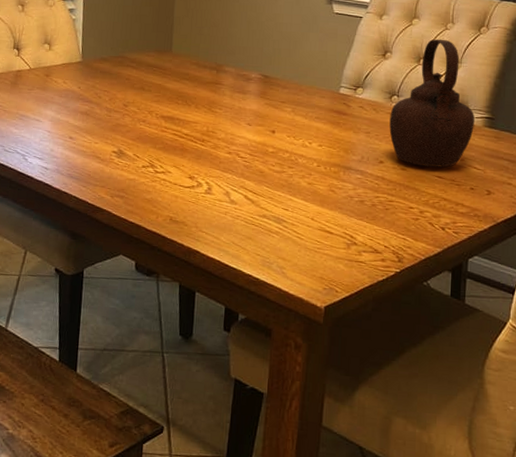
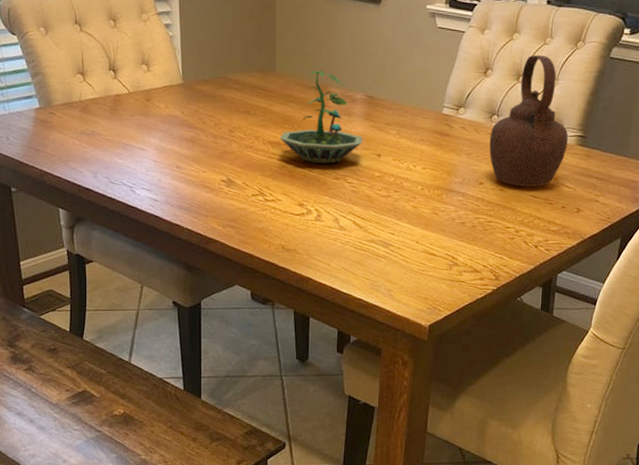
terrarium: none [172,51,257,139] -> present [279,70,363,164]

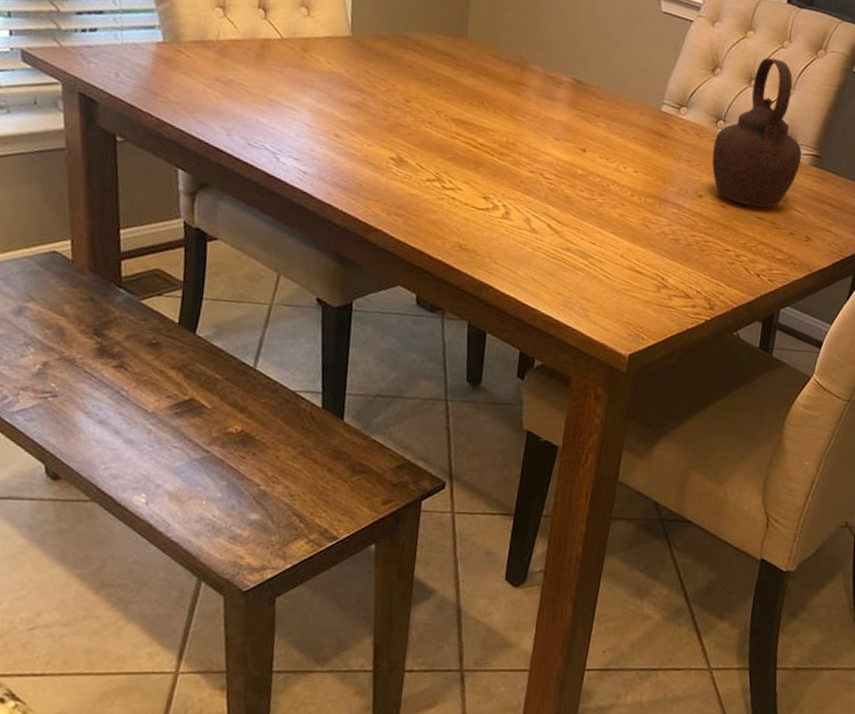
terrarium: present [279,70,363,164] -> none [465,41,566,154]

